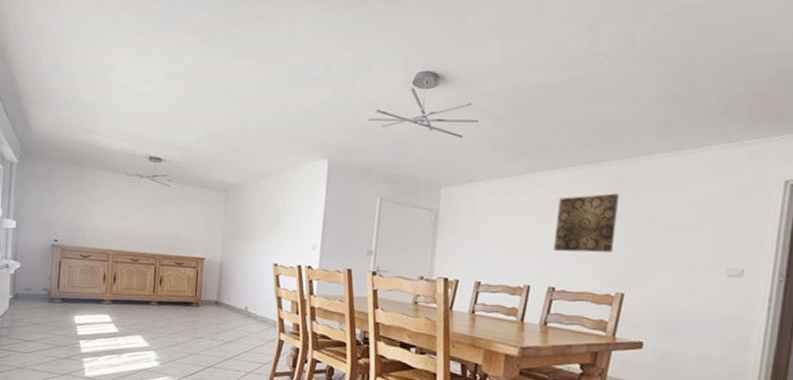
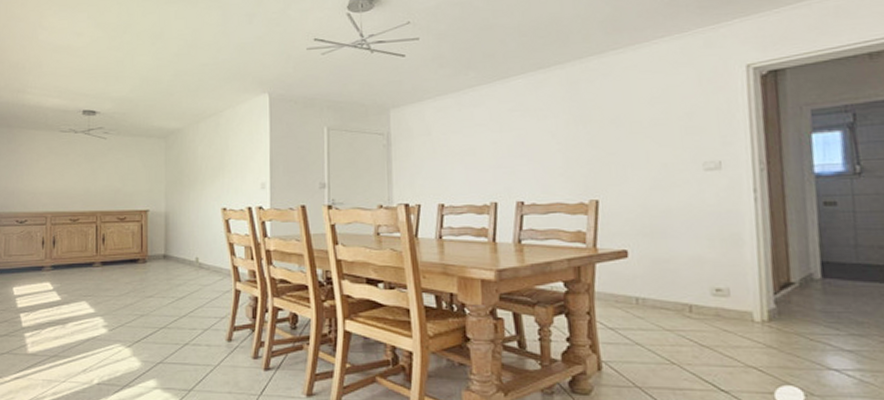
wall art: present [553,193,620,253] -> none [514,96,579,164]

